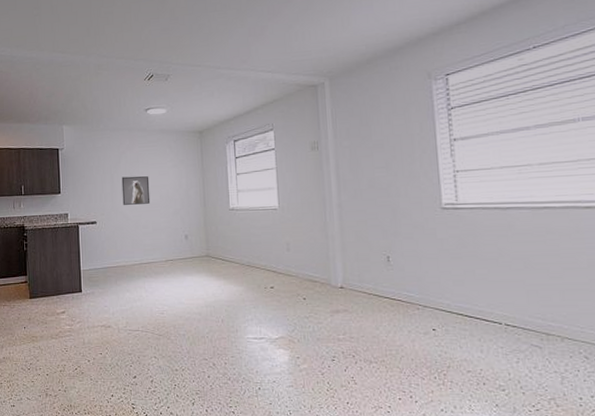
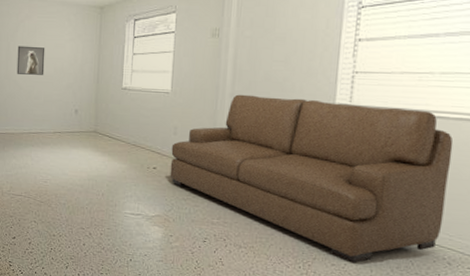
sofa: none [286,202,572,368] -> present [170,94,454,264]

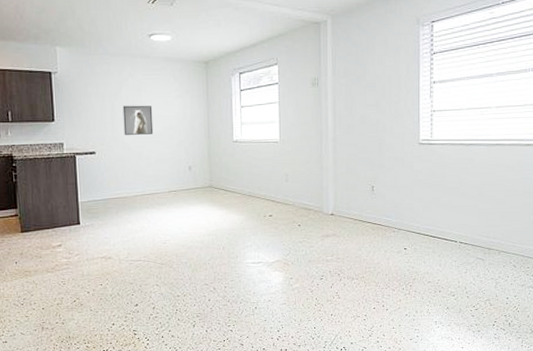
sofa: present [170,94,454,264] -> none [284,138,510,278]

